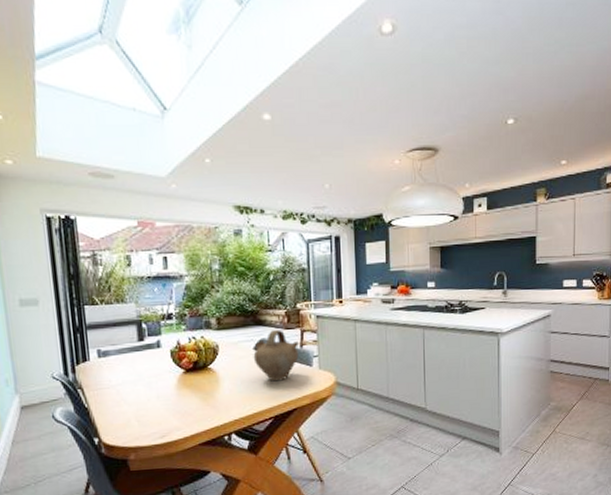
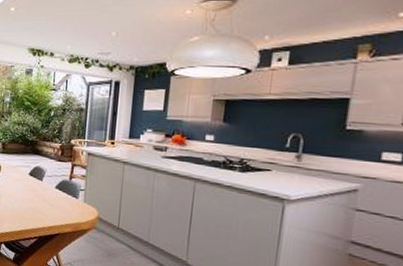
jug: present [253,330,299,382] -> none [27,160,68,207]

